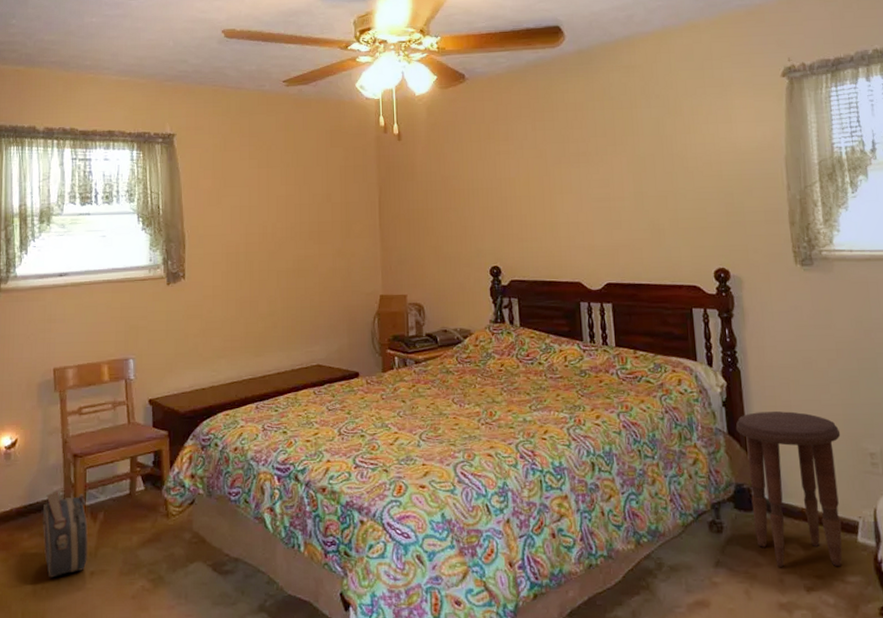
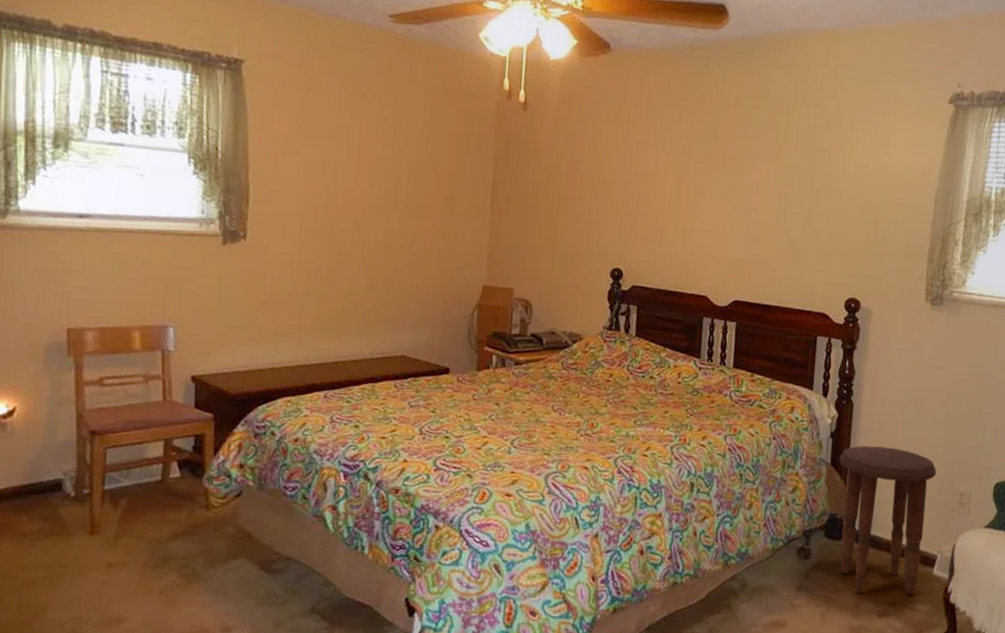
hat box: present [42,490,88,578] -> none [46,470,106,567]

